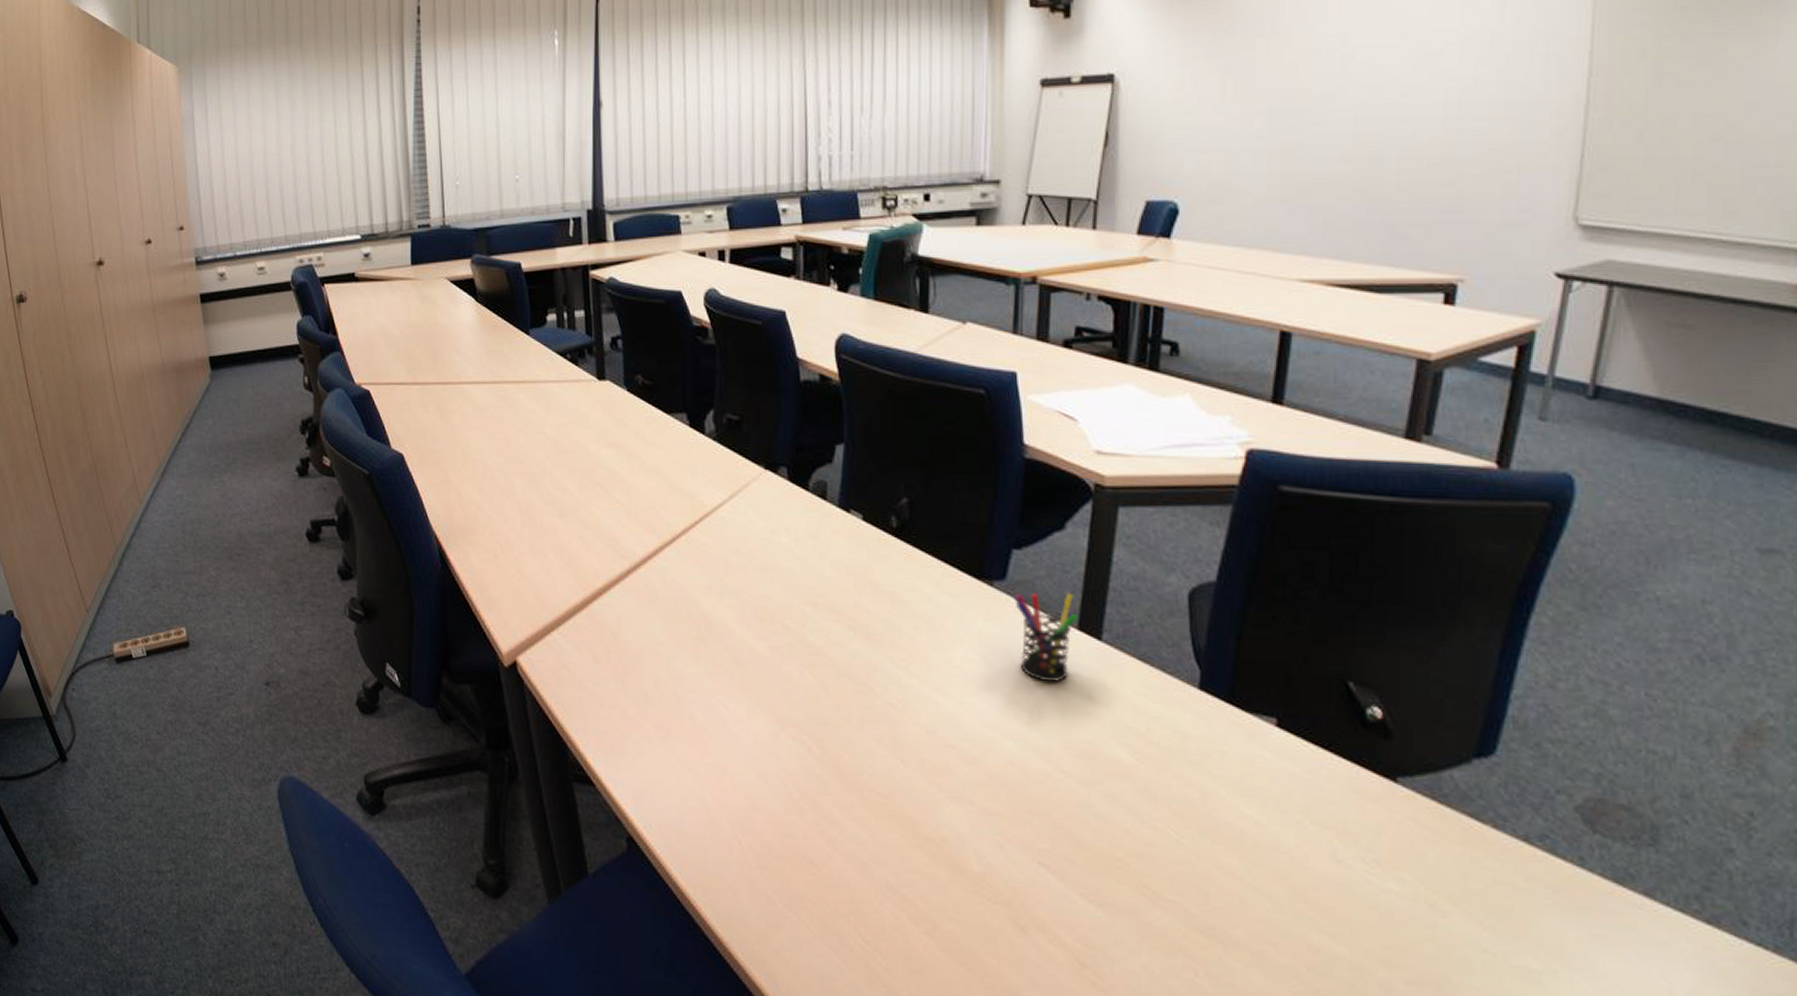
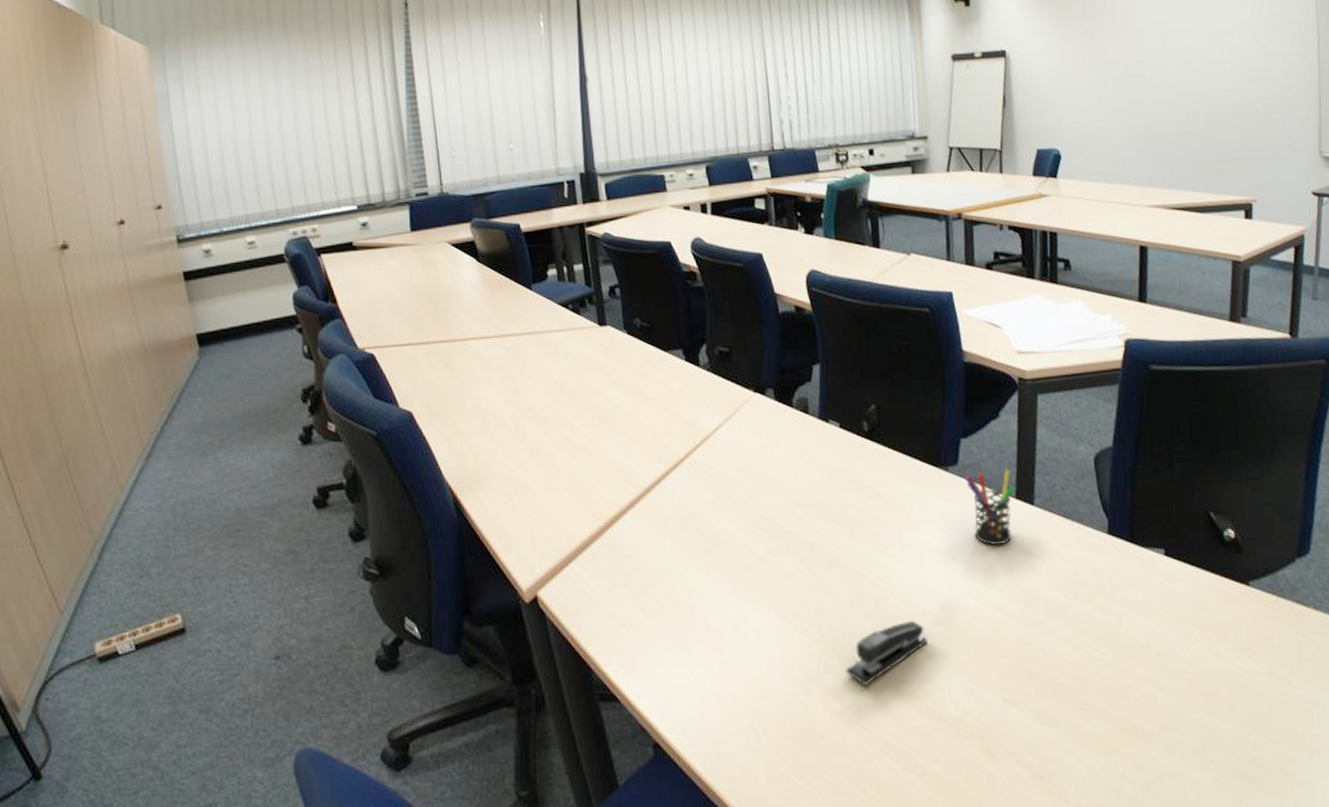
stapler: none [848,753,950,818] -> present [846,620,927,686]

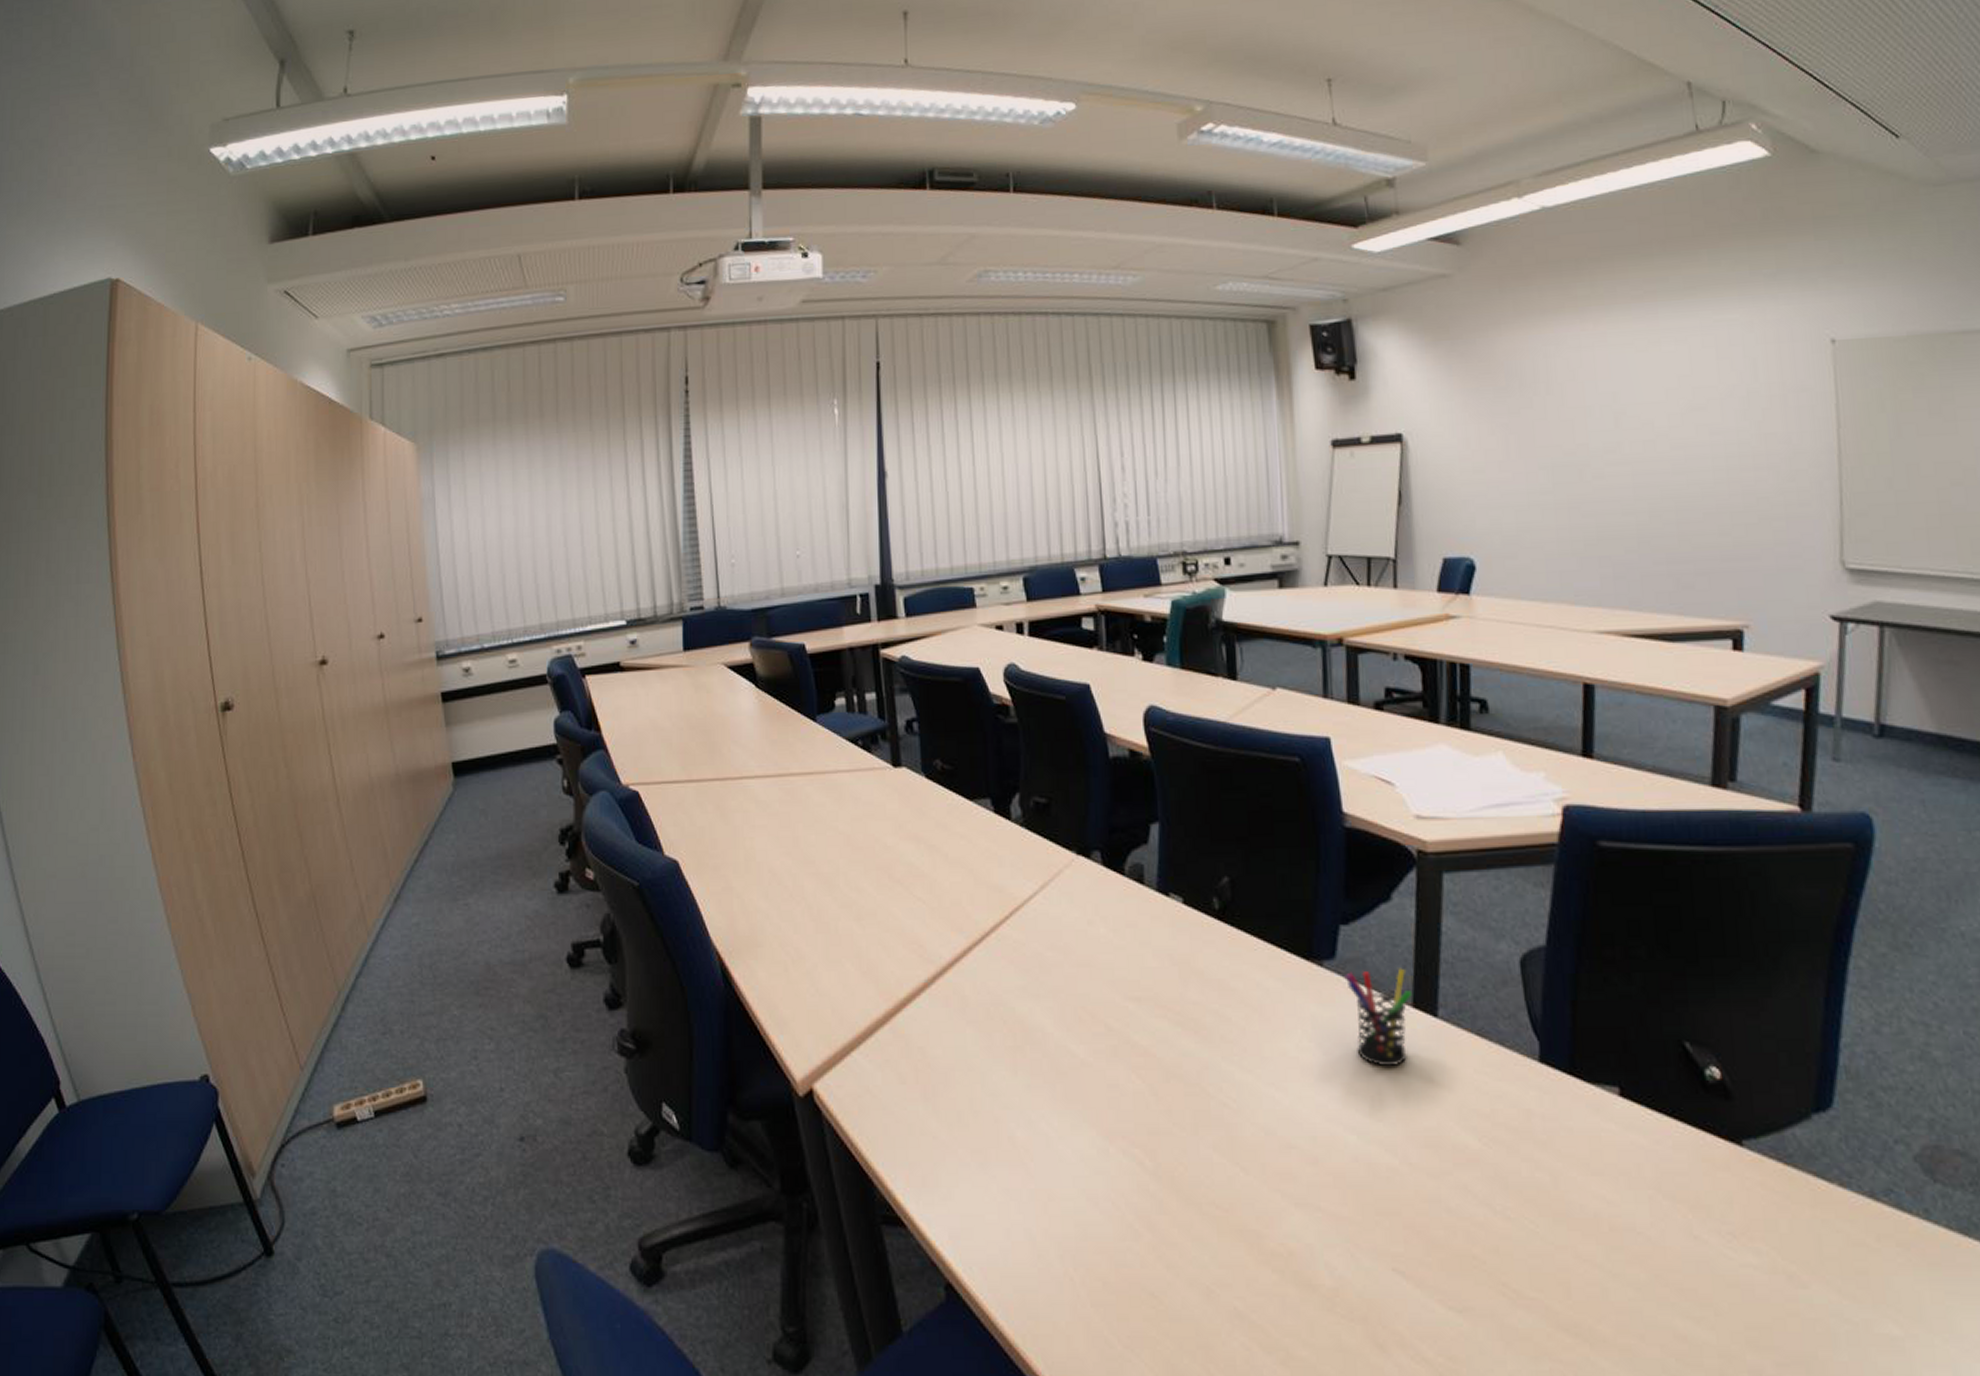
stapler: present [846,620,927,686] -> none [1186,1156,1293,1236]

